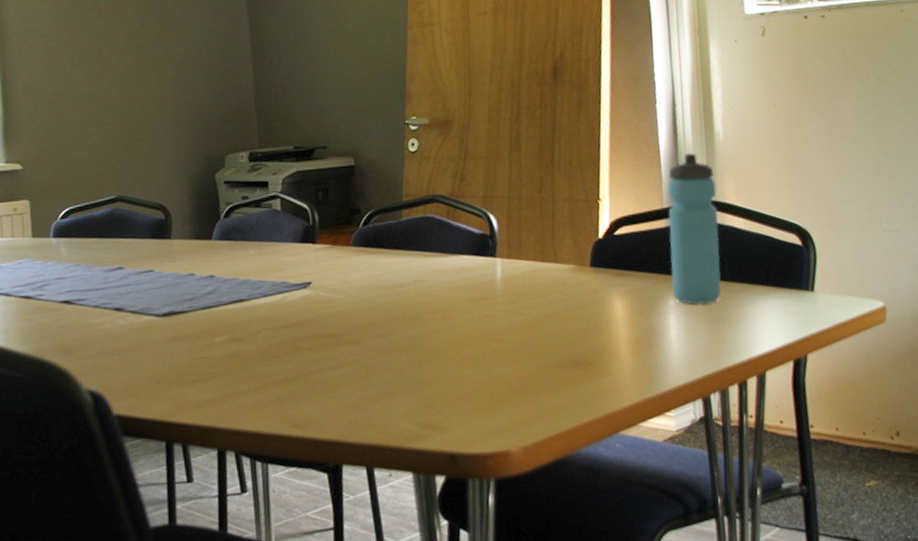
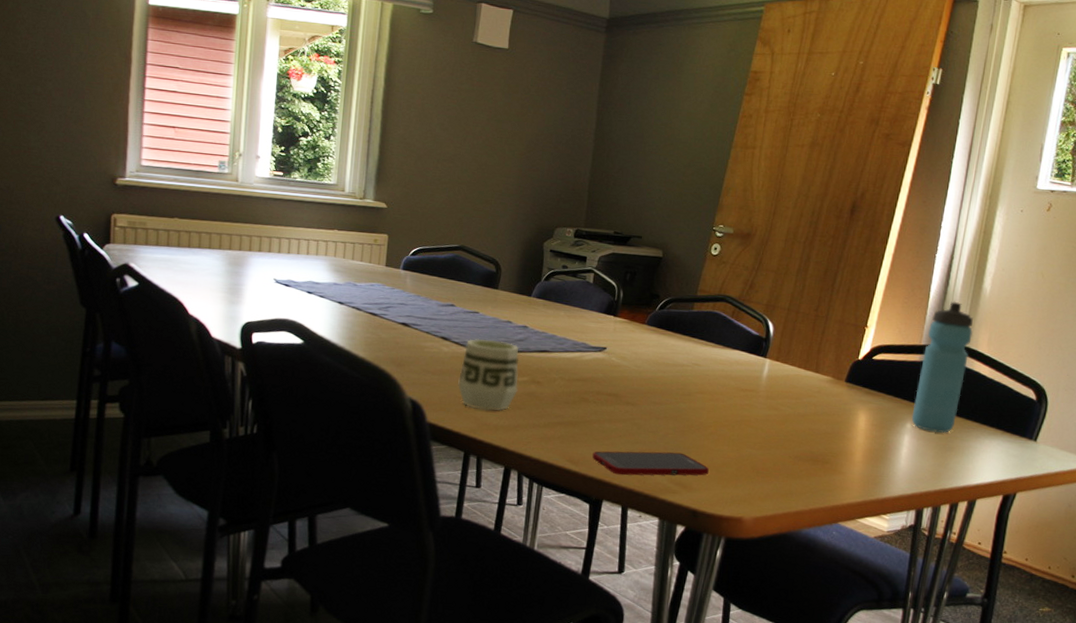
cup: none [143,298,216,386] -> present [458,338,519,411]
cell phone: none [319,388,459,431] -> present [592,451,709,476]

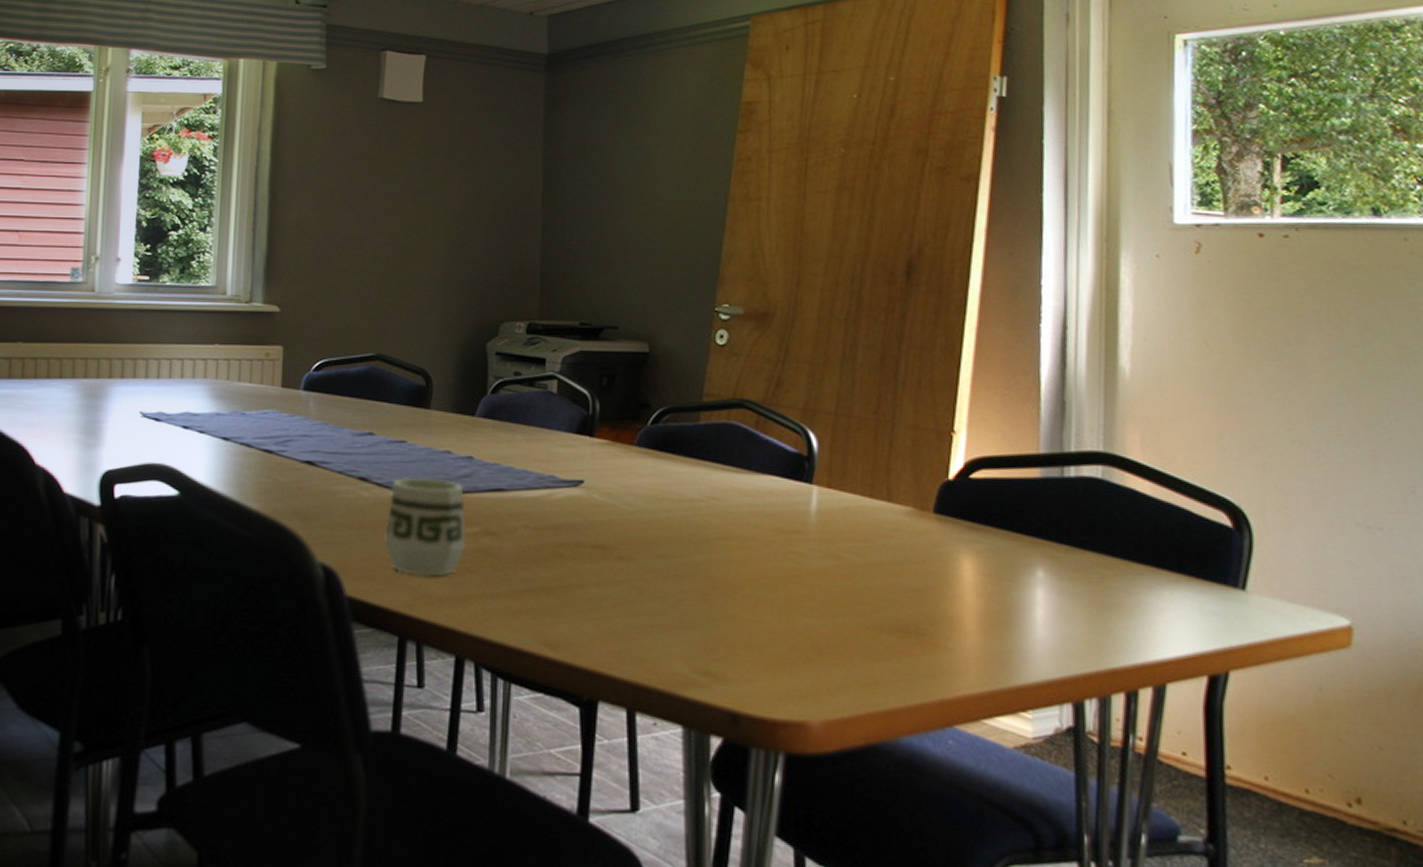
cell phone: present [592,451,709,476] -> none [578,626,748,663]
water bottle: present [911,301,973,433] -> none [1042,388,1115,583]

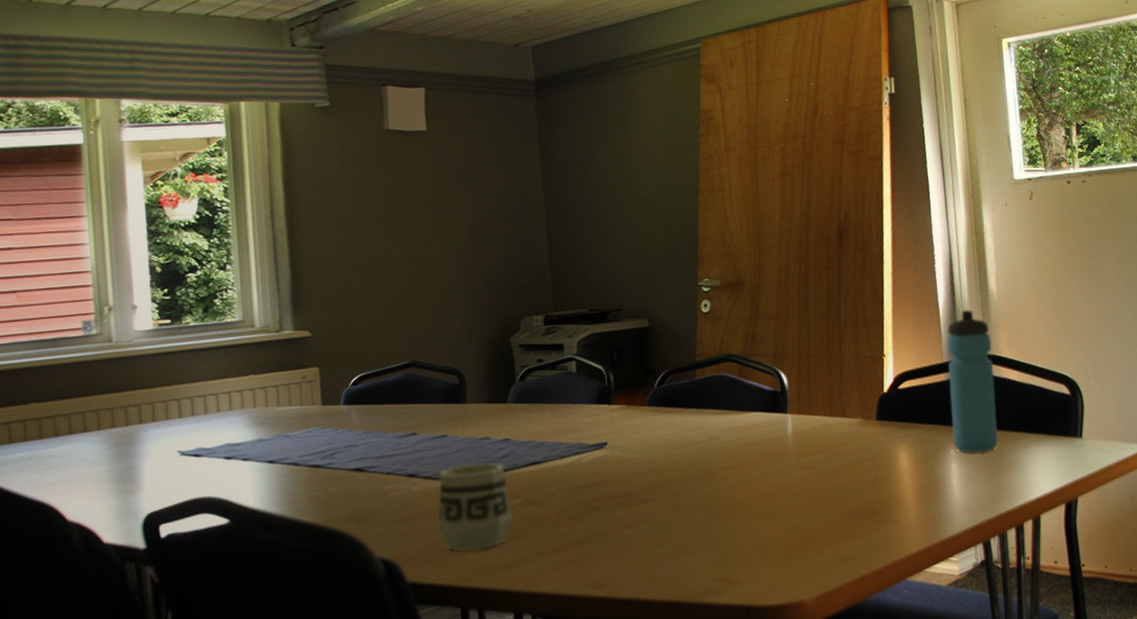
water bottle: none [1042,388,1115,583] -> present [946,309,998,453]

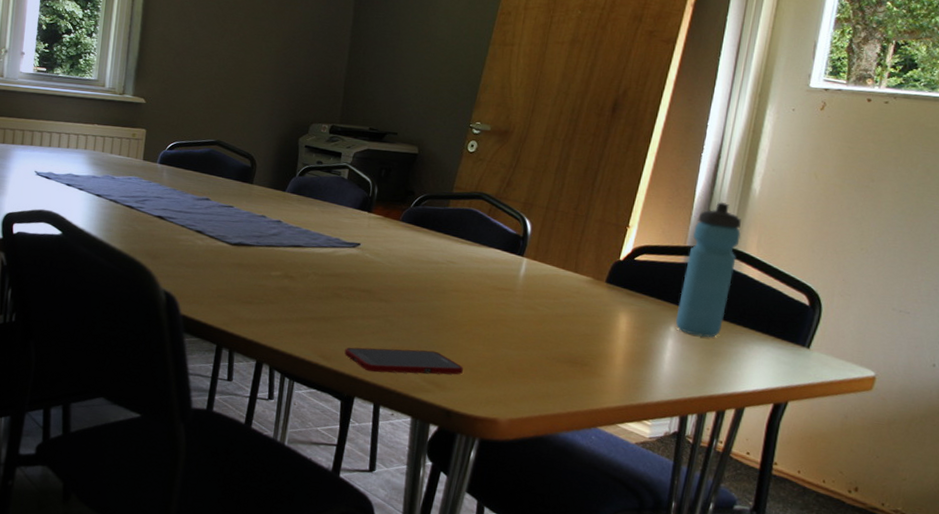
cup: present [437,462,512,552] -> none [211,232,273,304]
cell phone: none [616,543,753,589] -> present [344,347,463,375]

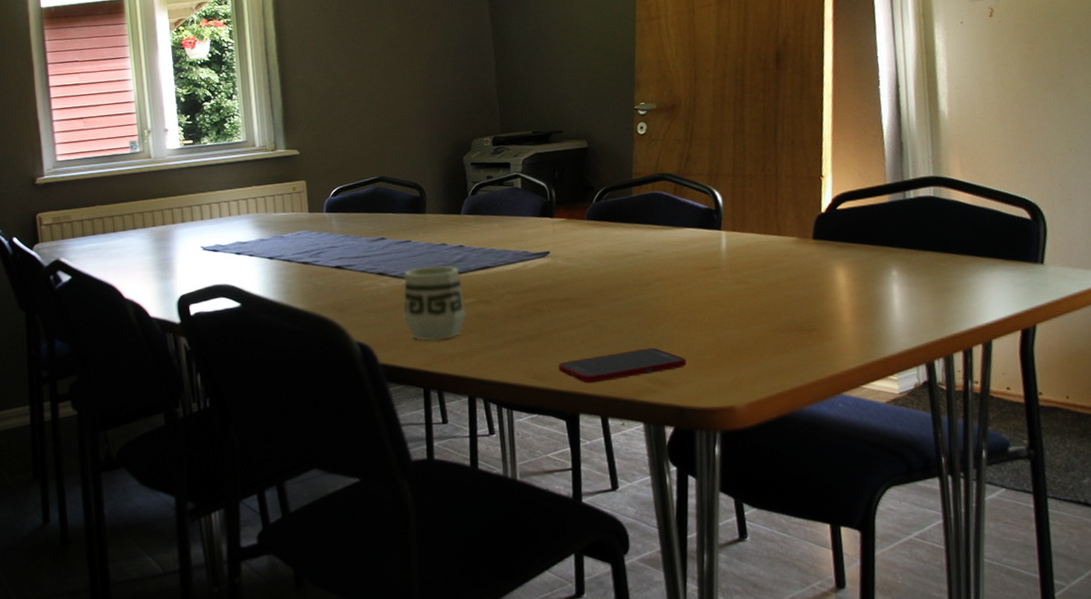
cup: none [211,232,273,304] -> present [403,265,466,341]
water bottle: present [675,201,741,338] -> none [890,131,946,275]

